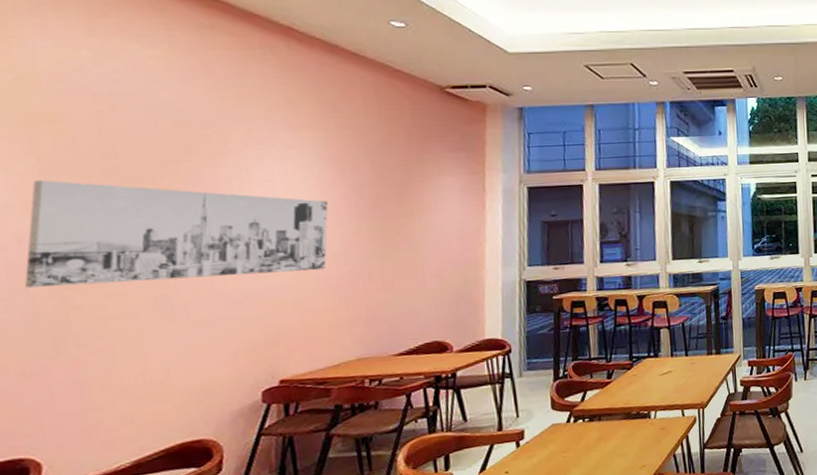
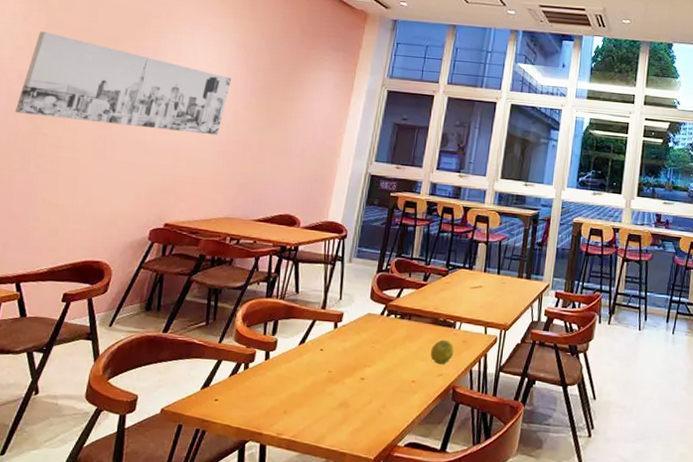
fruit: none [628,431,654,457] -> present [430,339,454,365]

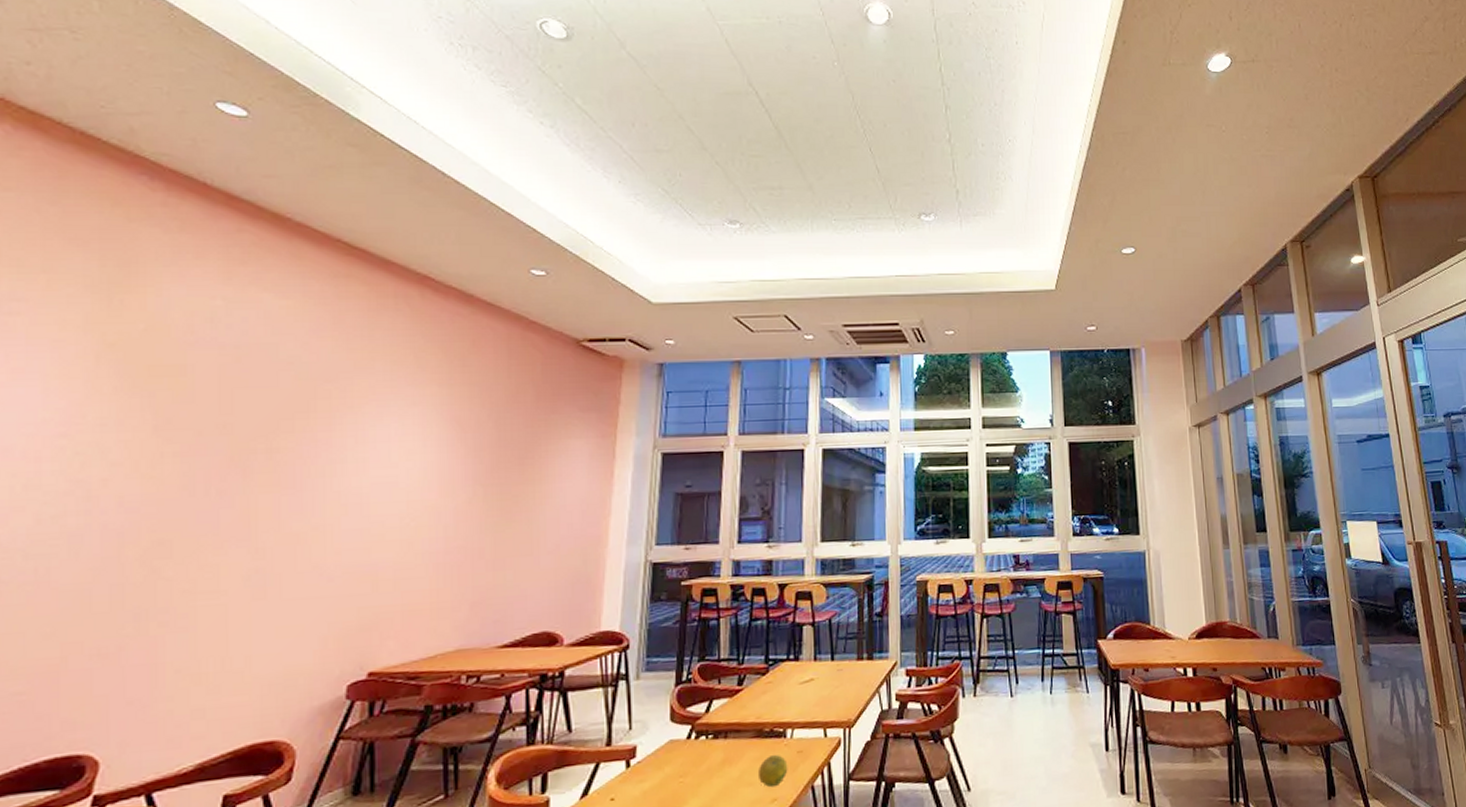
wall art: present [14,31,231,136] -> none [117,436,443,556]

